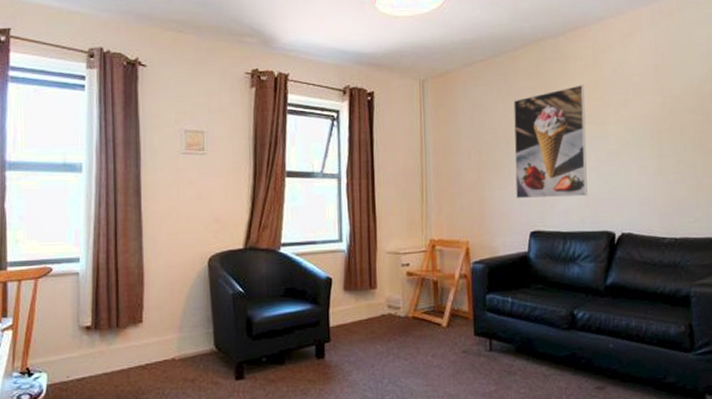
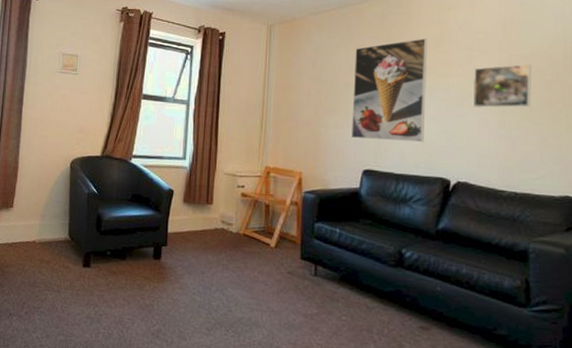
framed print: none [630,105,685,155] -> present [472,64,533,109]

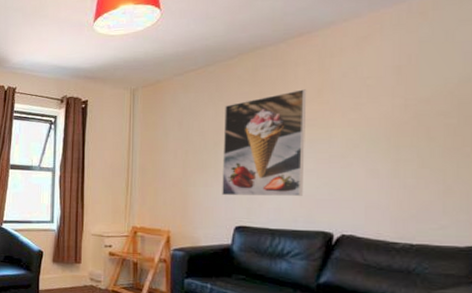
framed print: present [472,64,533,109] -> none [360,107,434,158]

